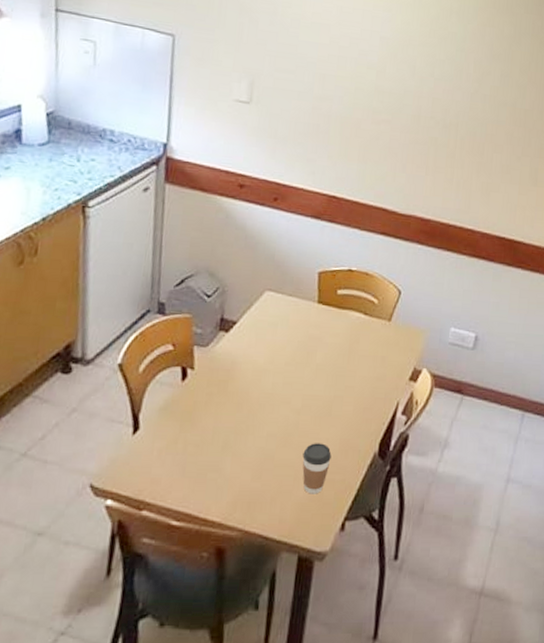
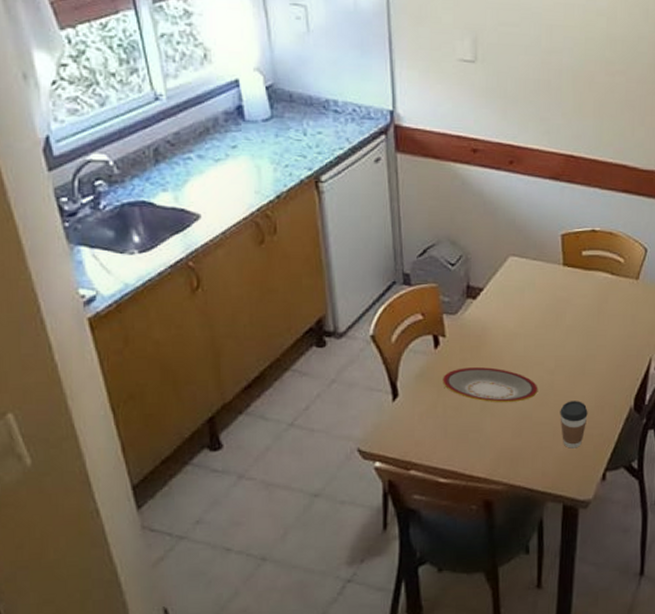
plate: none [186,402,283,442] -> present [443,367,538,403]

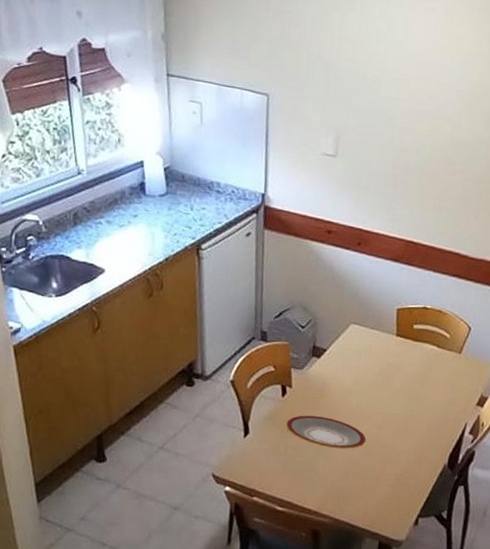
coffee cup: present [560,401,588,449] -> none [382,453,407,495]

